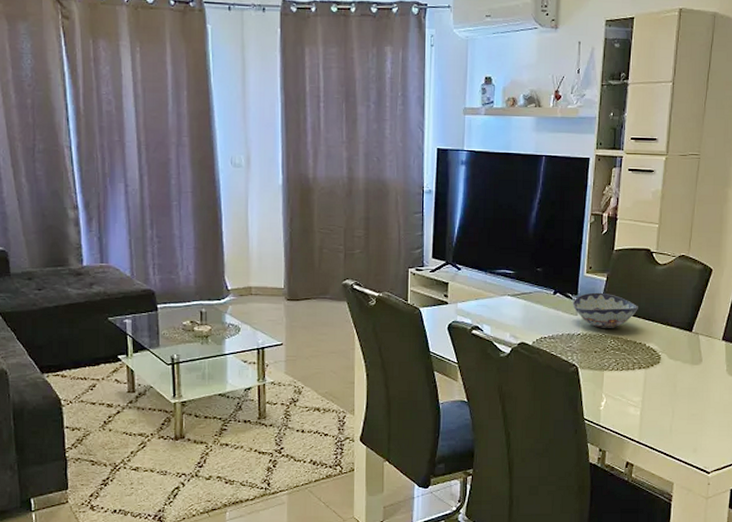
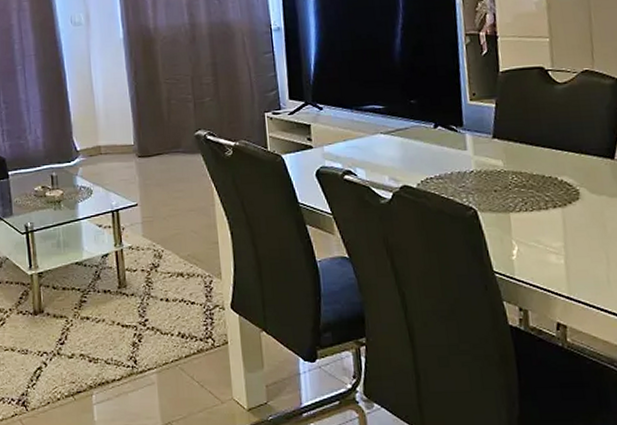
decorative bowl: present [572,292,638,328] -> none [458,121,541,163]

